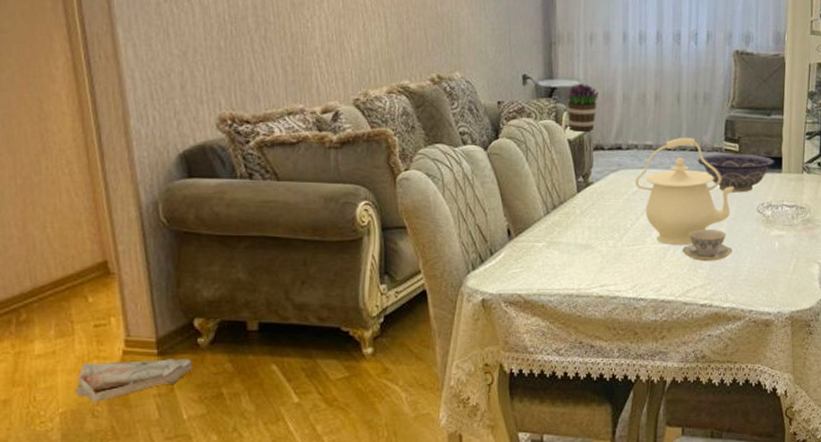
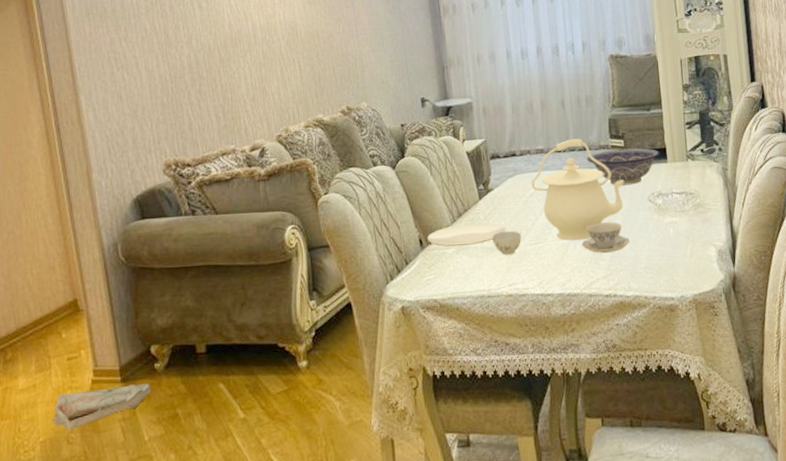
plate: none [516,216,603,241] -> present [427,222,506,247]
bouquet: present [567,83,599,132] -> none [462,100,490,144]
teacup: none [586,228,620,254] -> present [491,230,522,255]

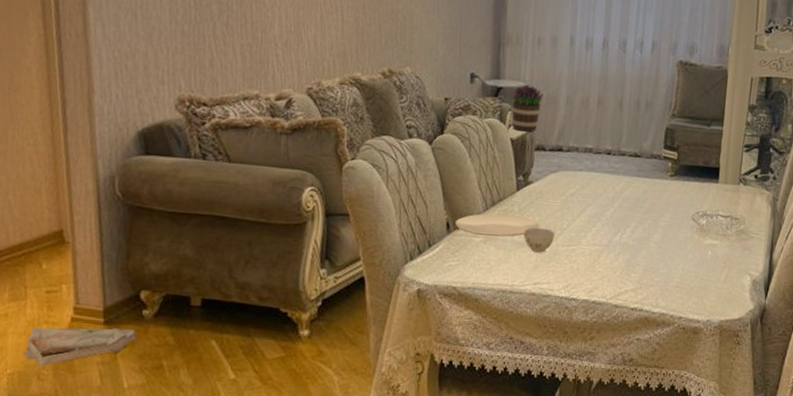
bouquet: none [462,100,490,144] -> present [511,84,543,132]
teapot: present [531,138,624,240] -> none [573,142,671,249]
teacup: present [582,222,630,253] -> none [616,233,666,266]
decorative bowl: present [586,148,660,186] -> none [636,161,713,201]

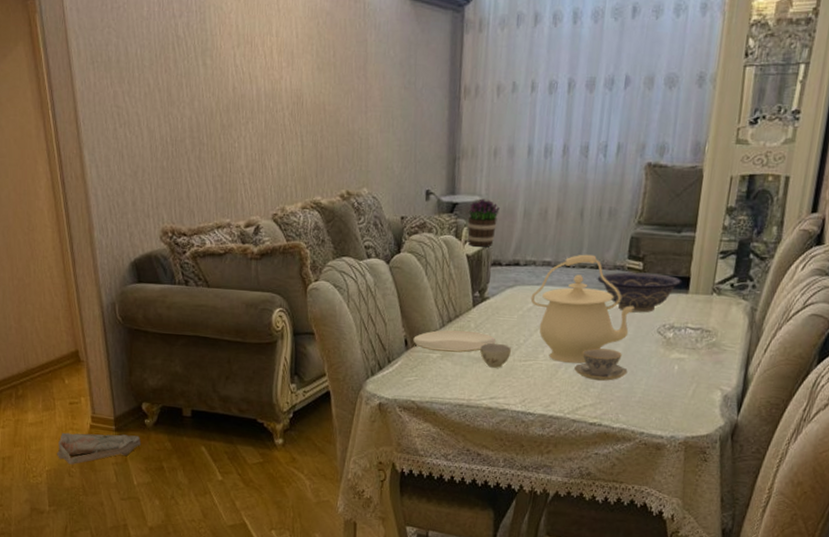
teapot: none [573,142,671,249] -> present [530,254,635,364]
teacup: none [616,233,666,266] -> present [574,348,628,381]
decorative bowl: none [636,161,713,201] -> present [597,272,682,313]

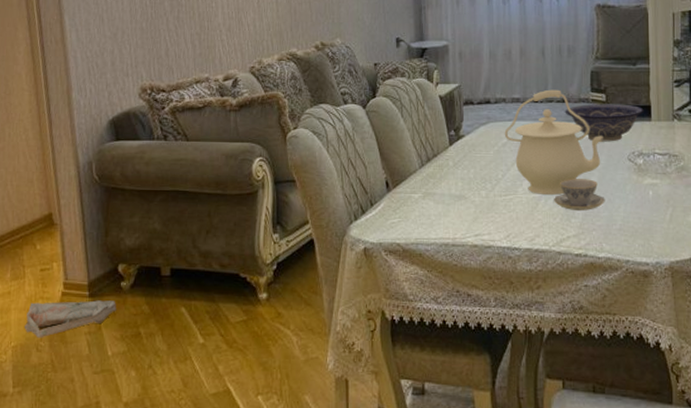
plate: present [413,329,497,353] -> none [394,168,476,192]
bouquet: present [467,198,500,247] -> none [437,43,466,88]
teacup: present [479,342,512,368] -> none [459,179,492,204]

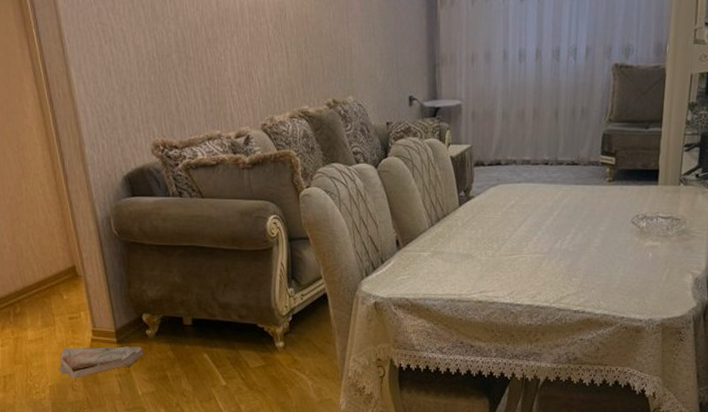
teapot: present [504,89,603,195] -> none [513,152,610,255]
teacup: present [554,179,605,210] -> none [557,240,606,270]
decorative bowl: present [565,103,644,142] -> none [574,167,652,205]

